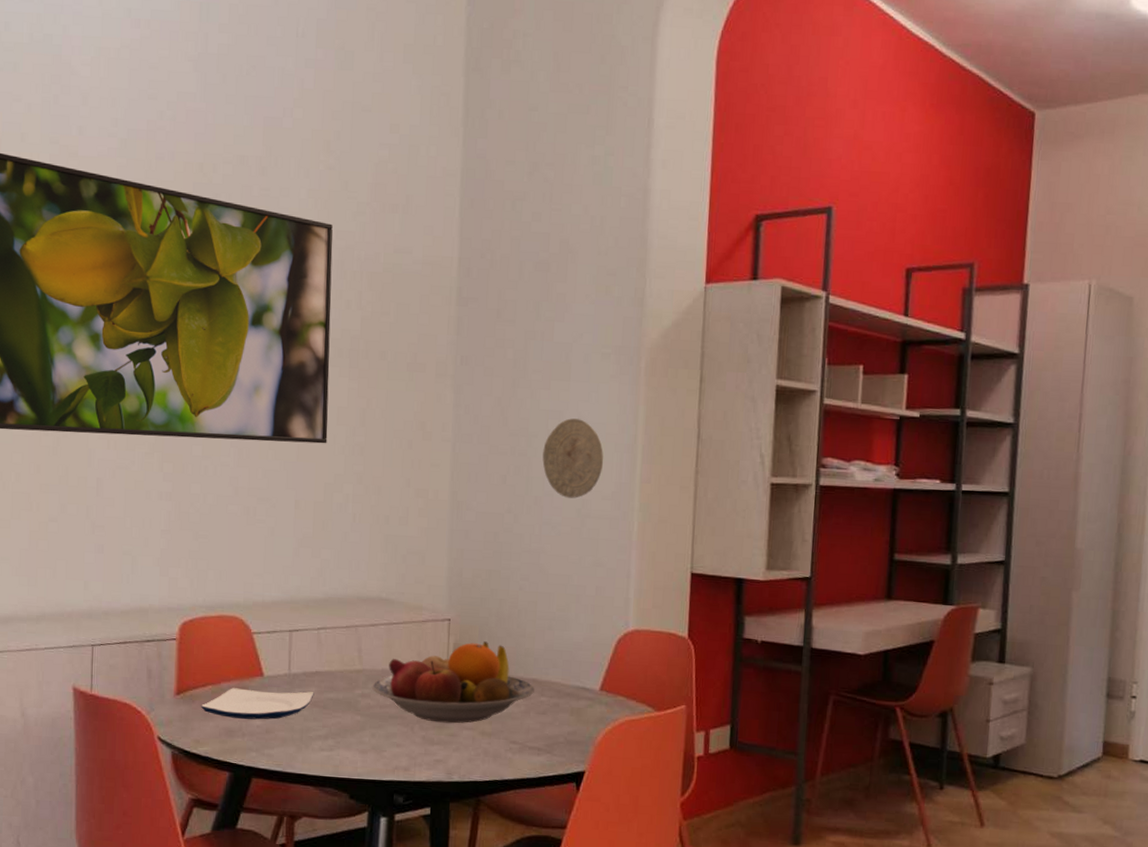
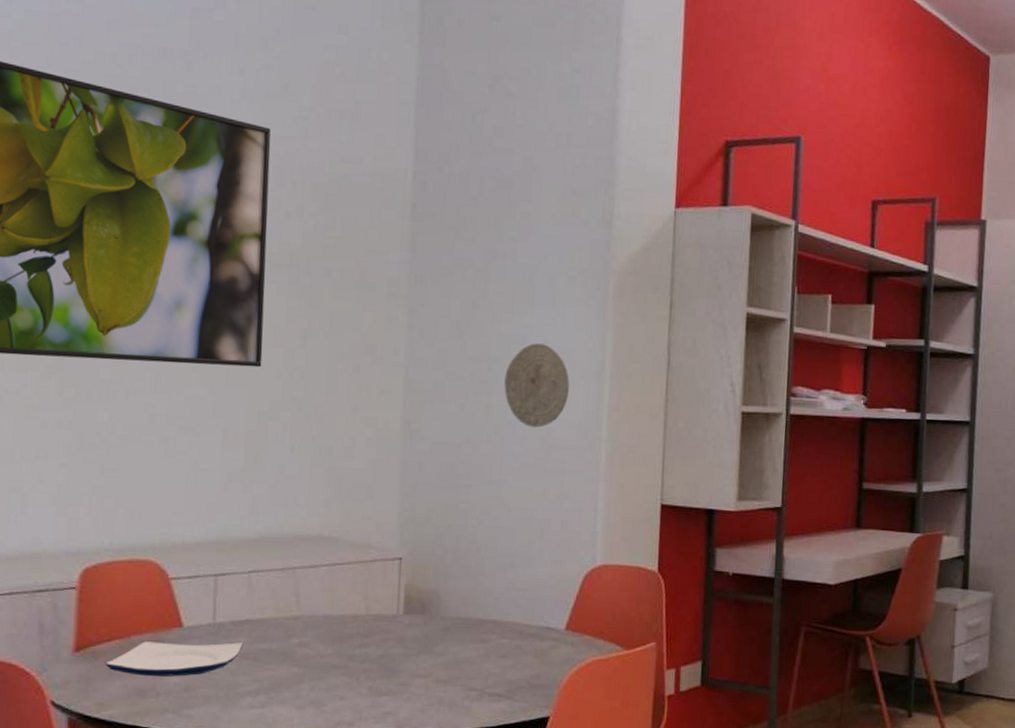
fruit bowl: present [372,641,535,724] -> none [312,581,495,672]

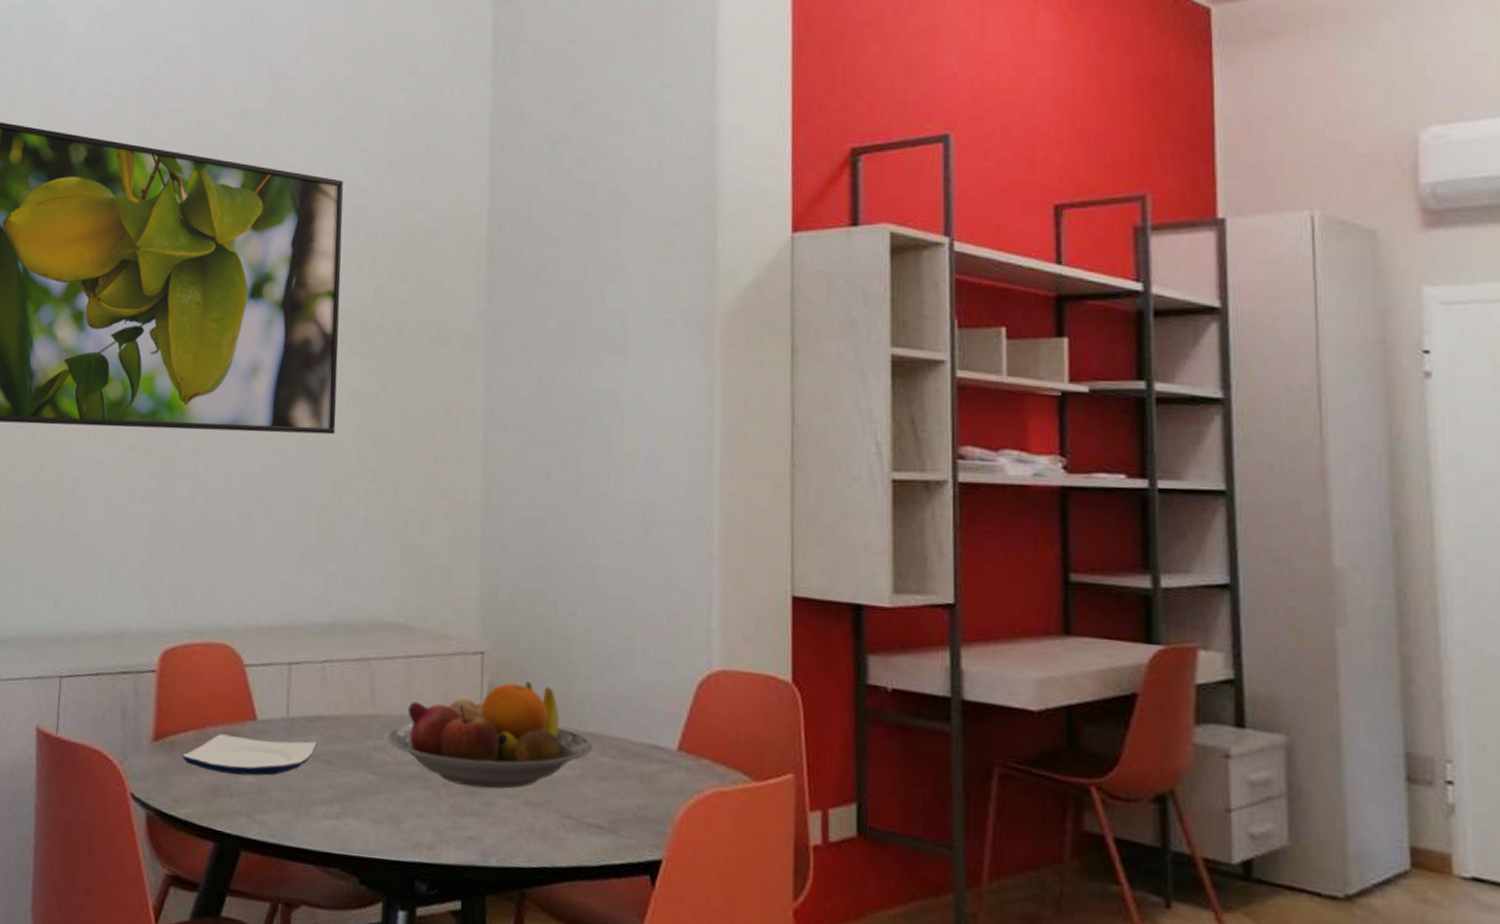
fruit bowl: none [312,581,495,672] -> present [388,682,592,789]
decorative plate: present [504,343,570,428] -> none [595,400,672,500]

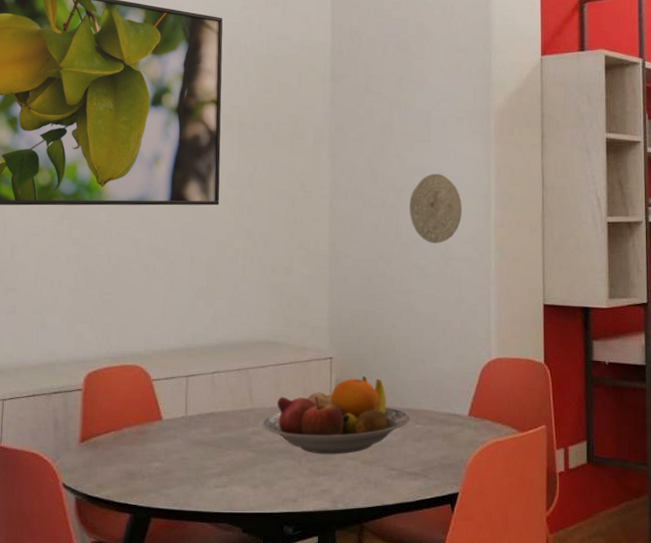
plate: present [182,734,317,776] -> none [104,432,209,462]
decorative plate: none [595,400,672,500] -> present [409,174,463,243]

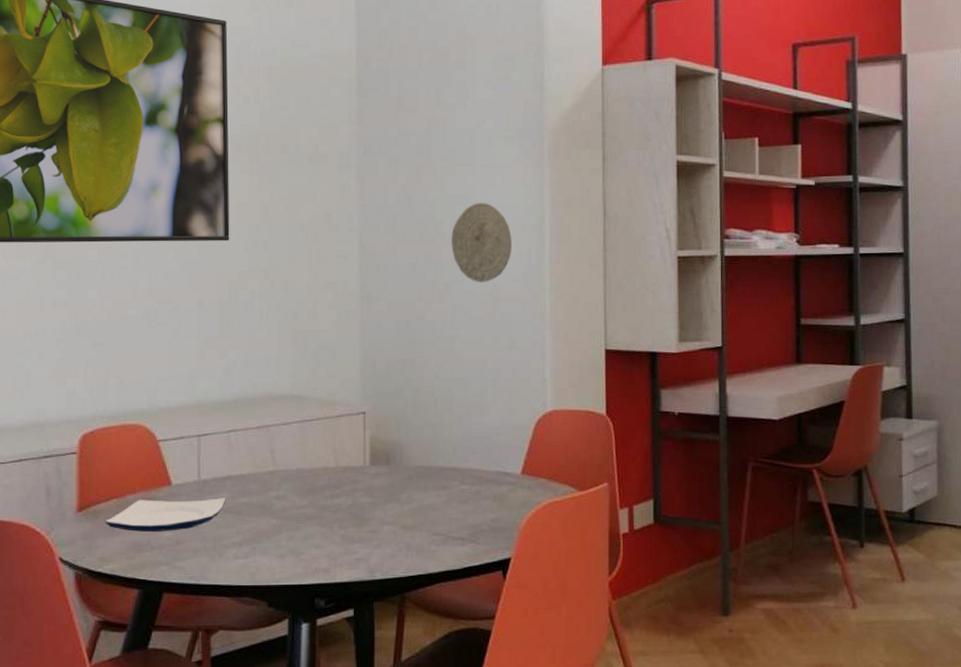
plate: none [104,432,209,462] -> present [106,498,226,532]
fruit bowl: present [262,376,410,455] -> none [287,433,455,520]

